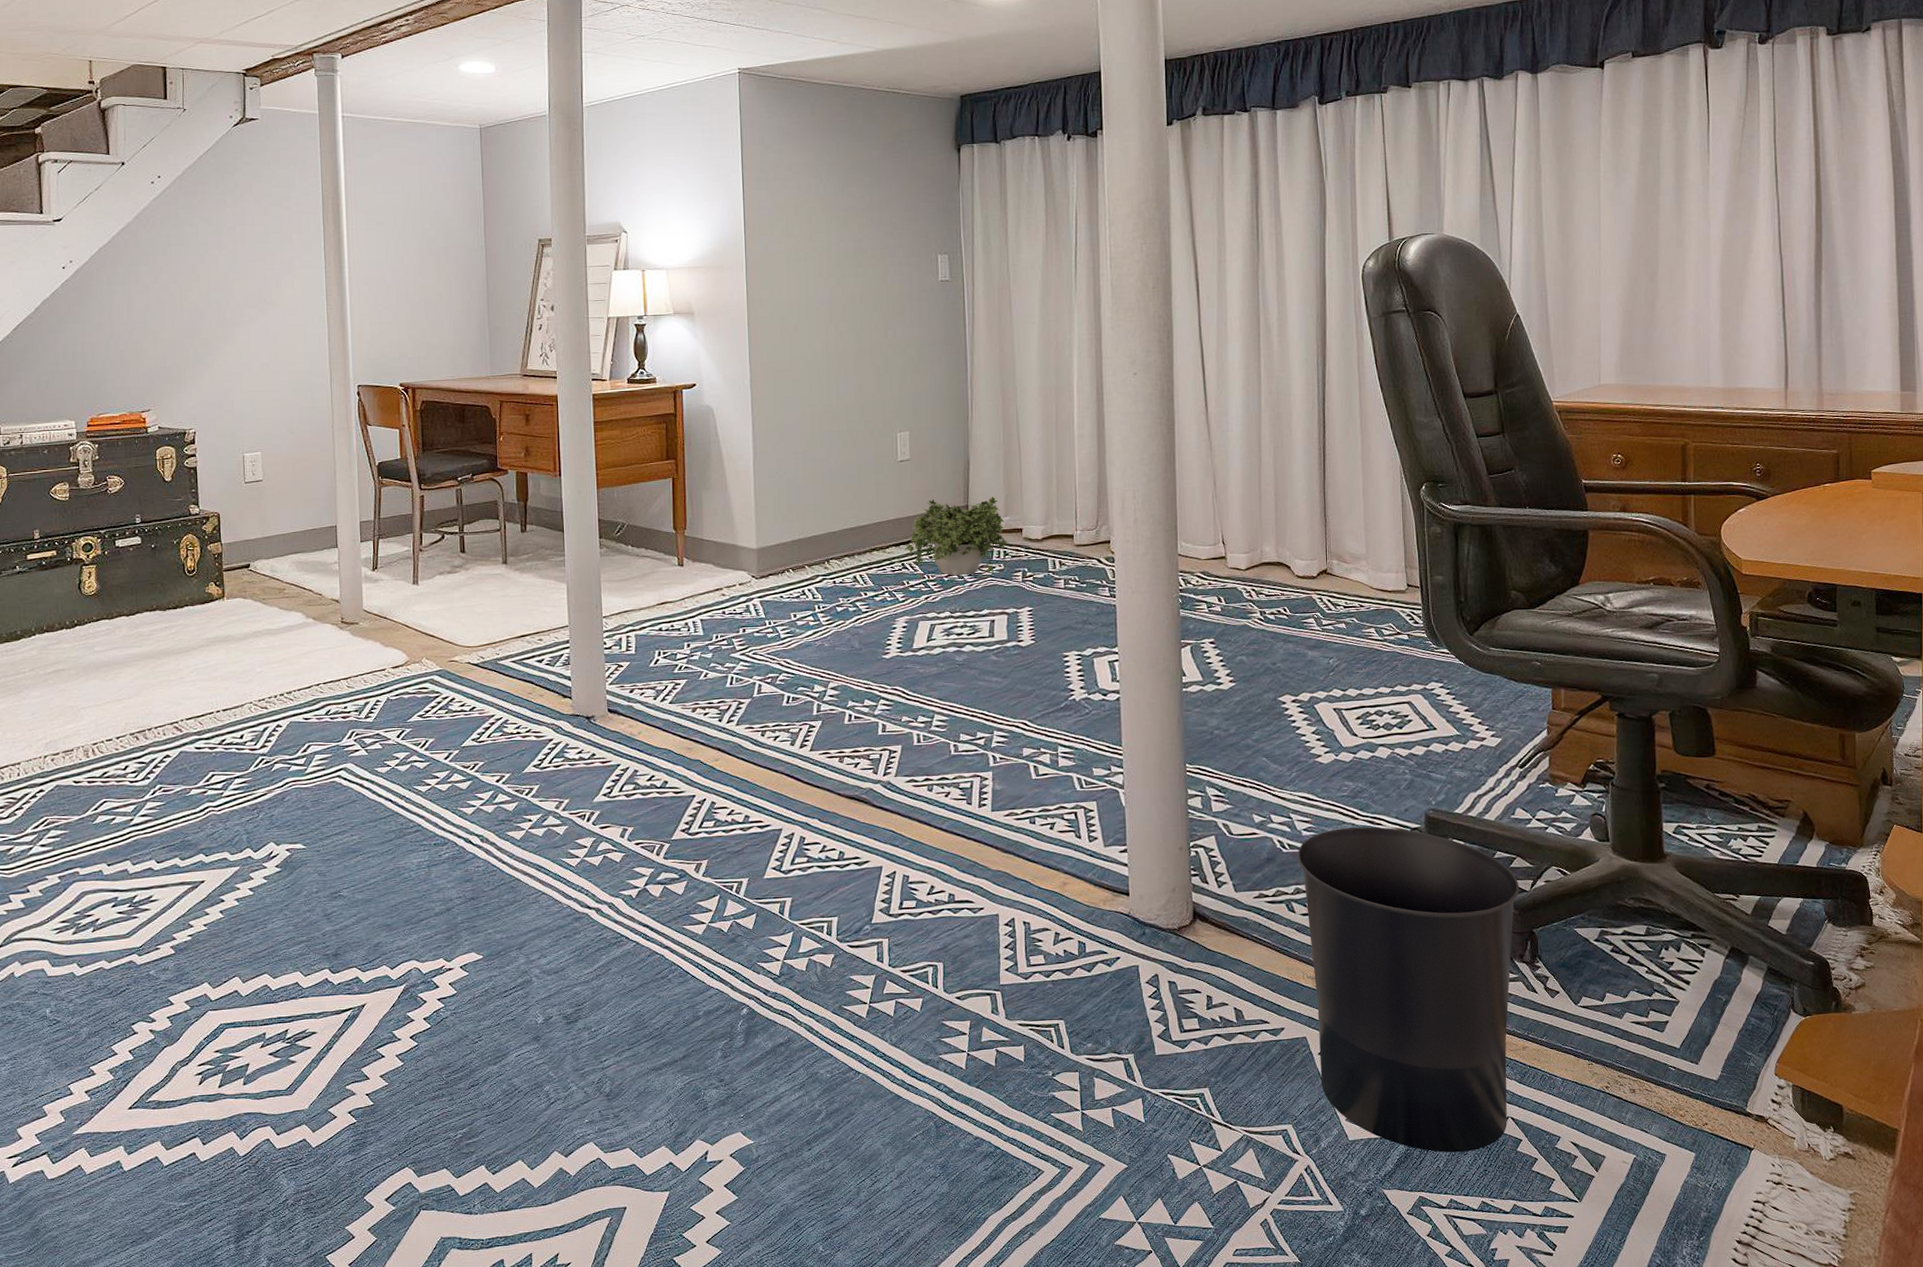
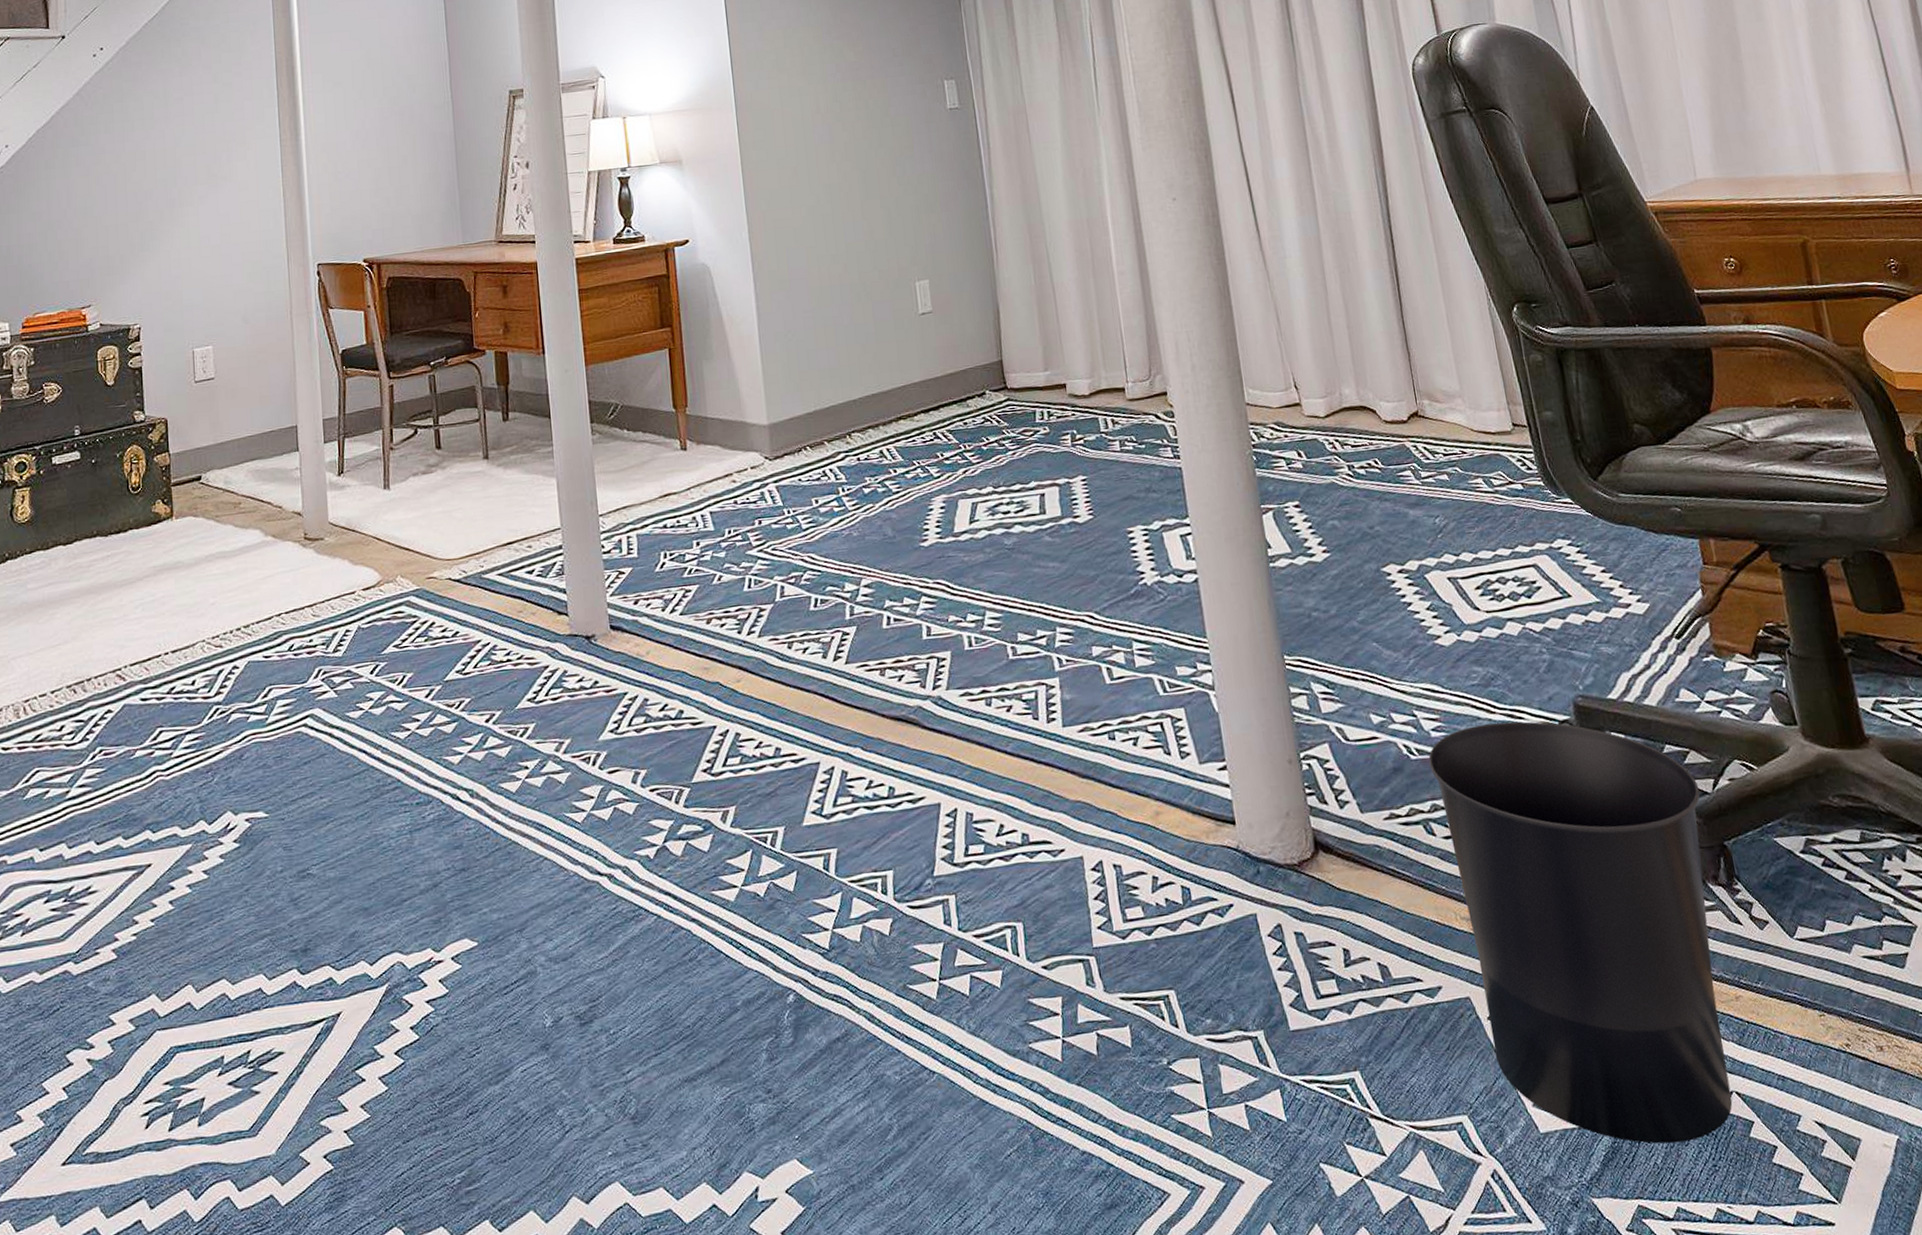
potted plant: present [904,496,1008,579] -> none [934,348,1052,445]

